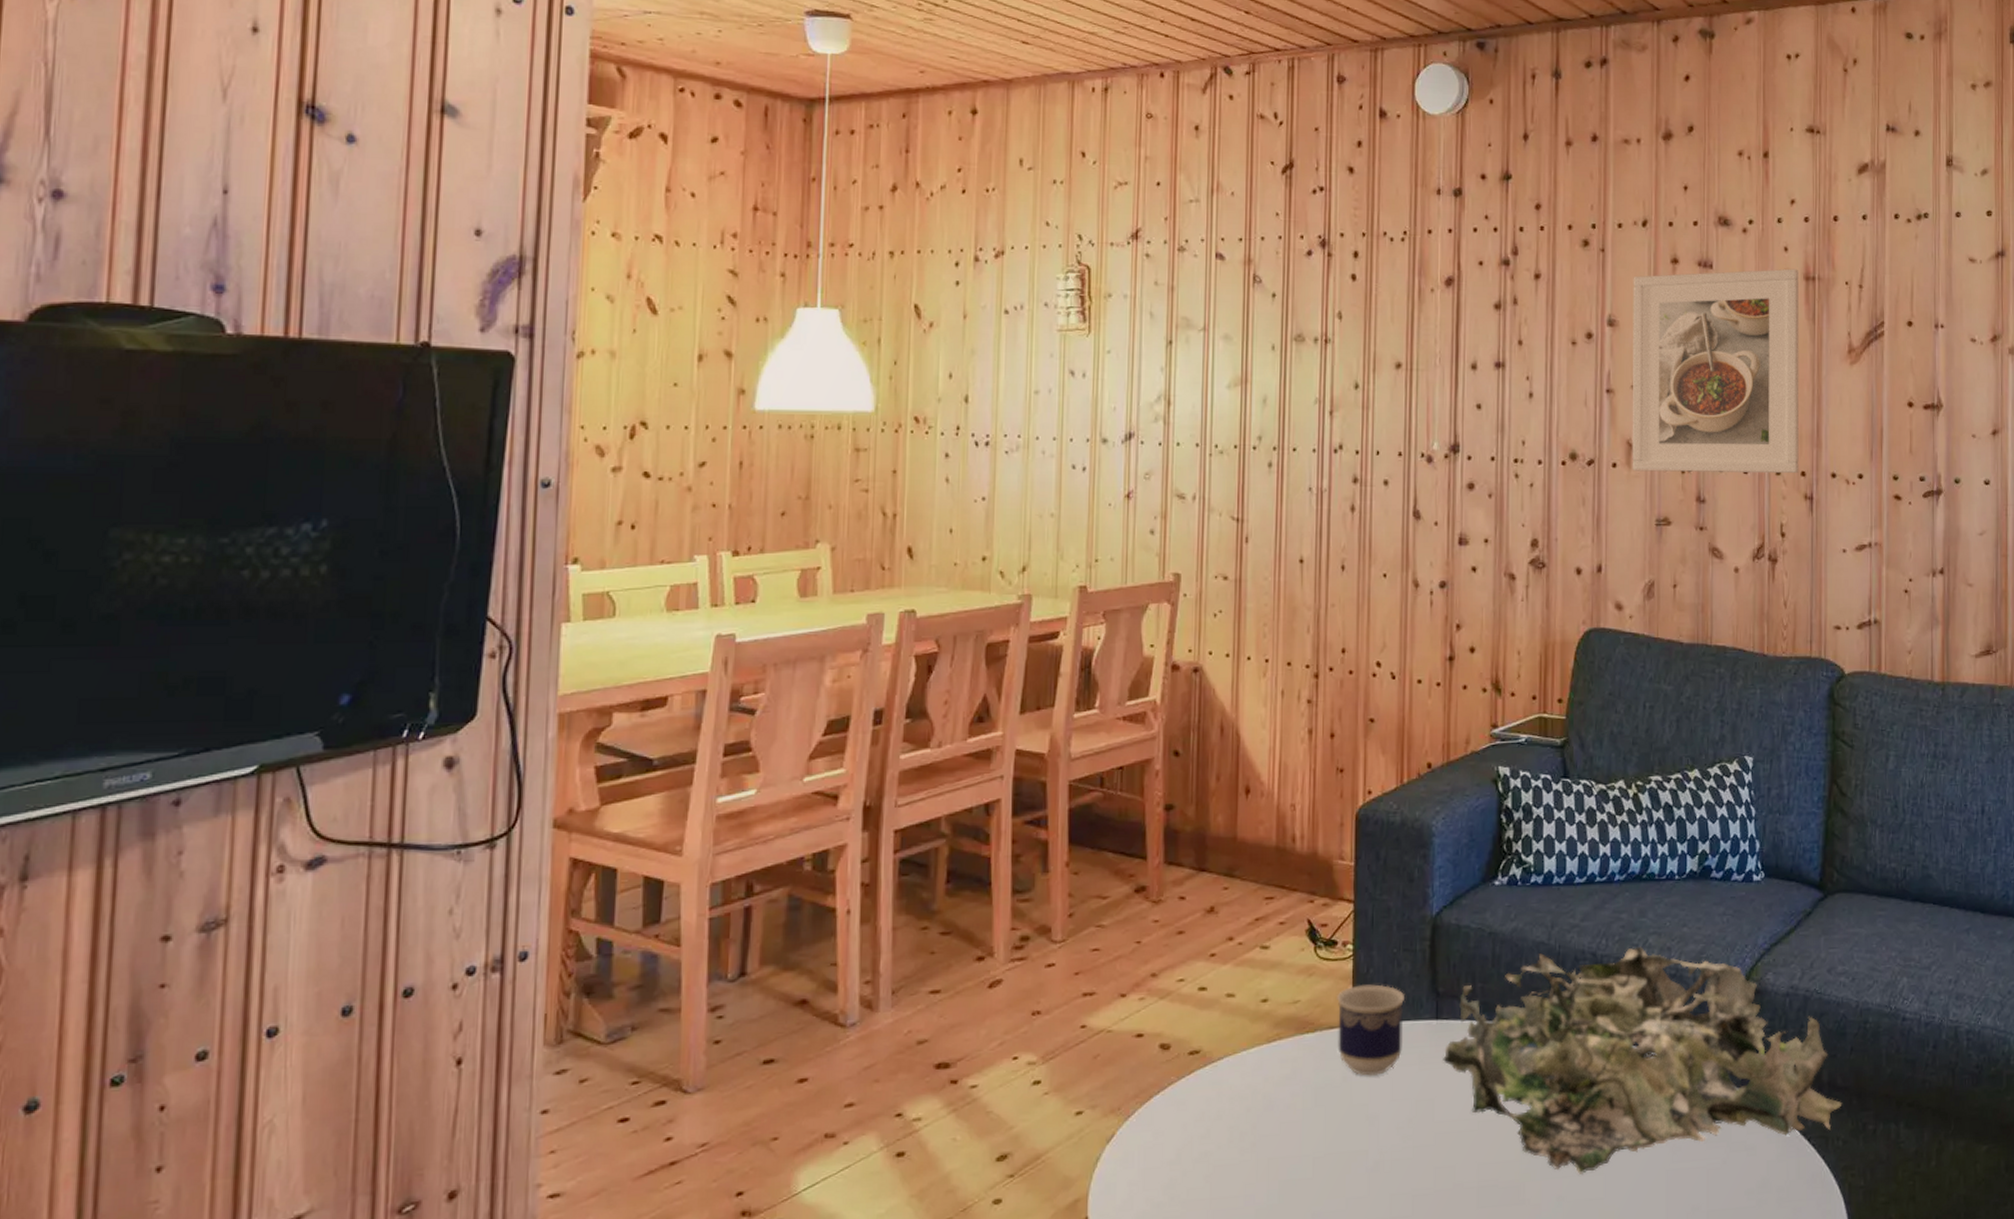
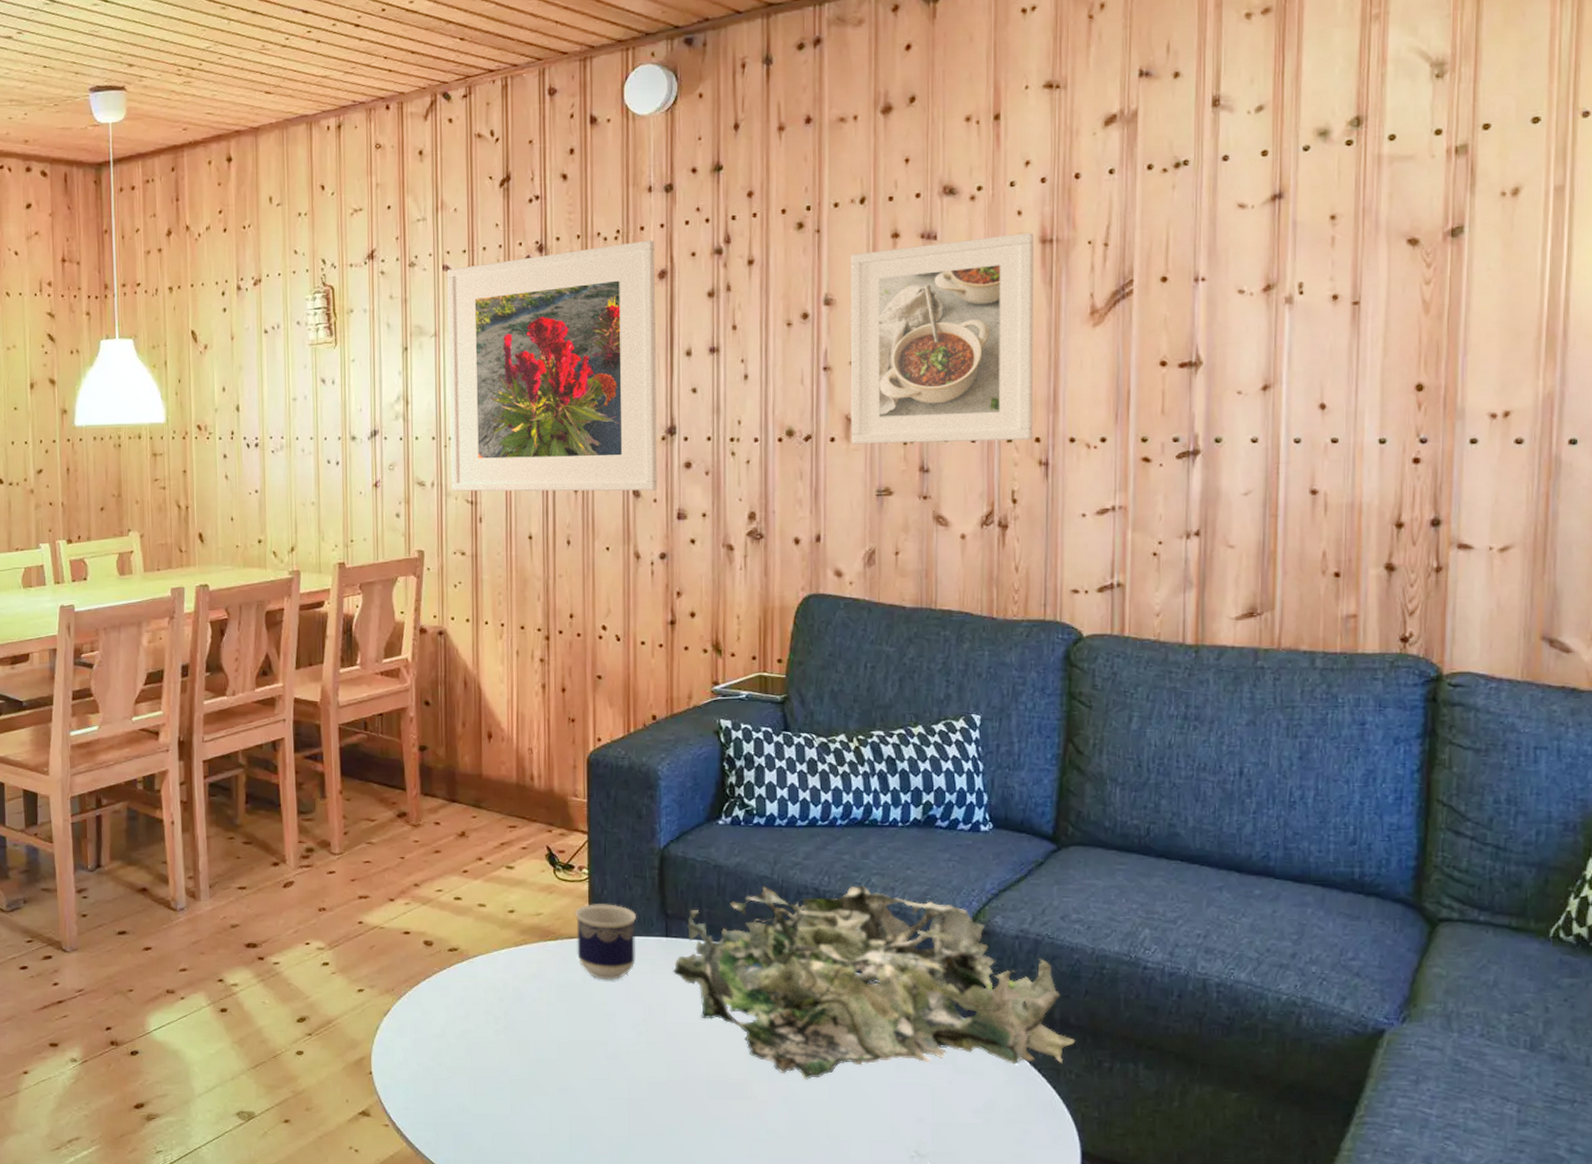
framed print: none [1215,244,1443,513] -> present [446,240,658,492]

